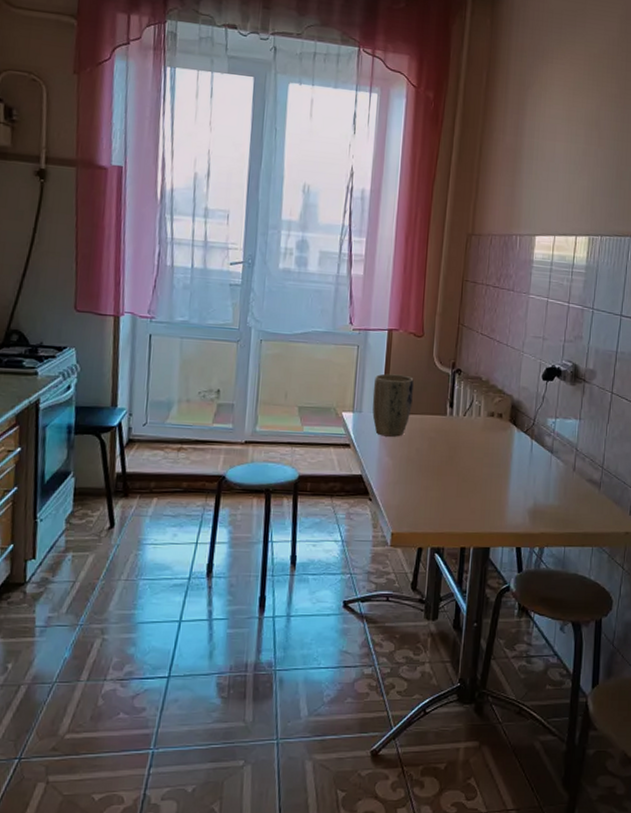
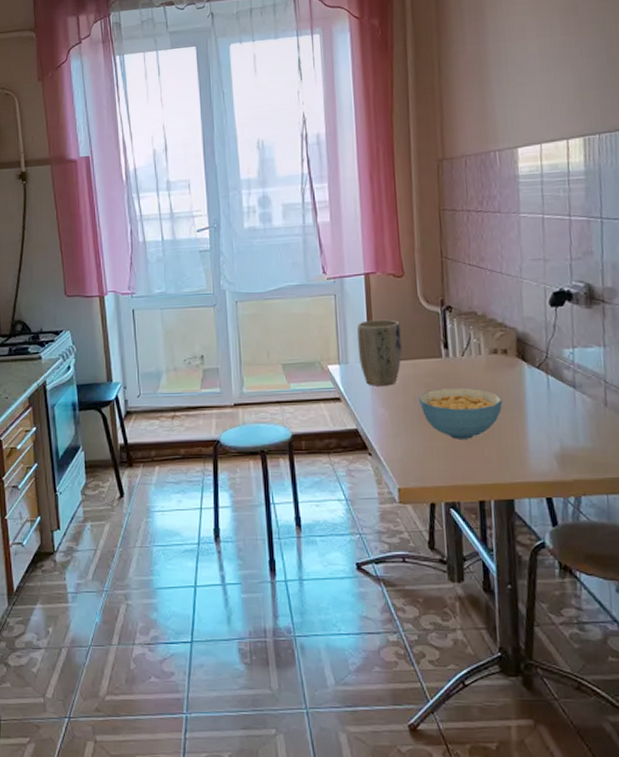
cereal bowl: none [420,443,492,491] -> present [418,387,503,439]

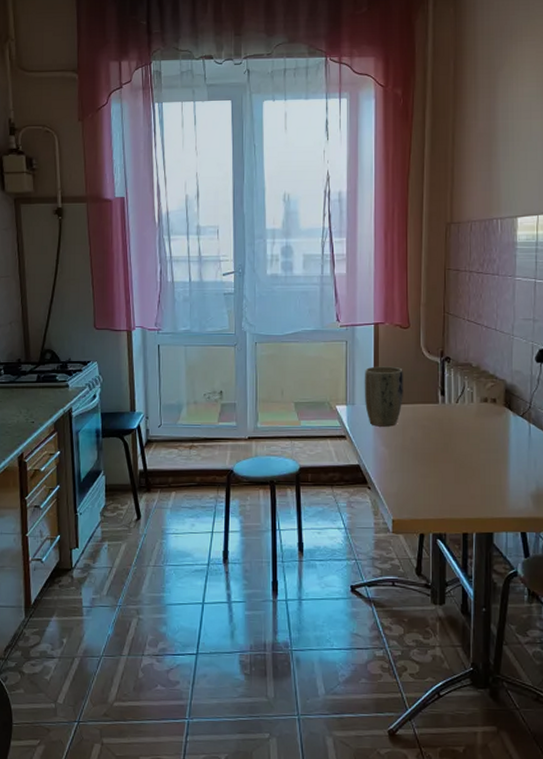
cereal bowl: present [418,387,503,439] -> none [415,431,489,478]

